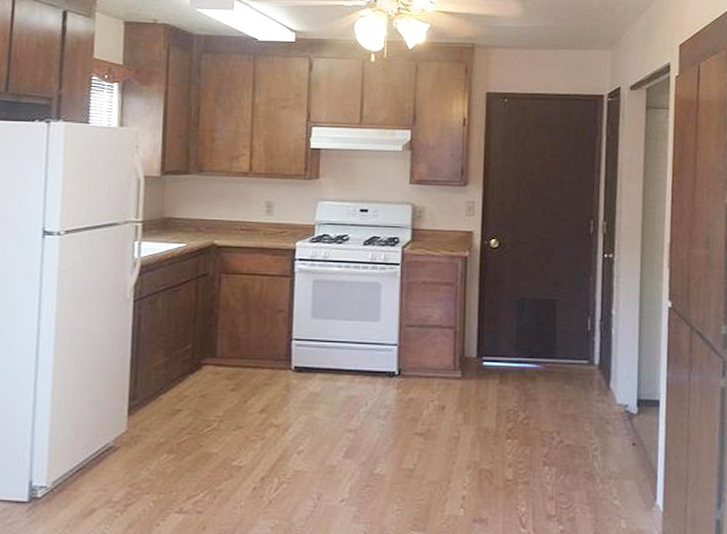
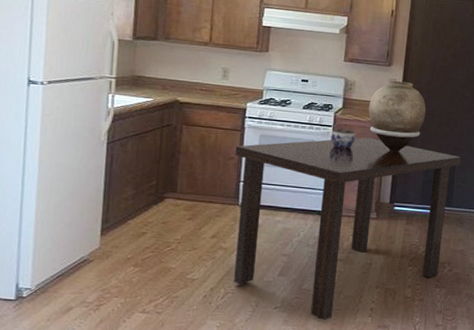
dining table: none [284,275,563,514] -> present [234,137,462,320]
jar: none [399,266,429,292] -> present [331,128,356,149]
vase: none [443,203,514,291] -> present [368,80,427,152]

